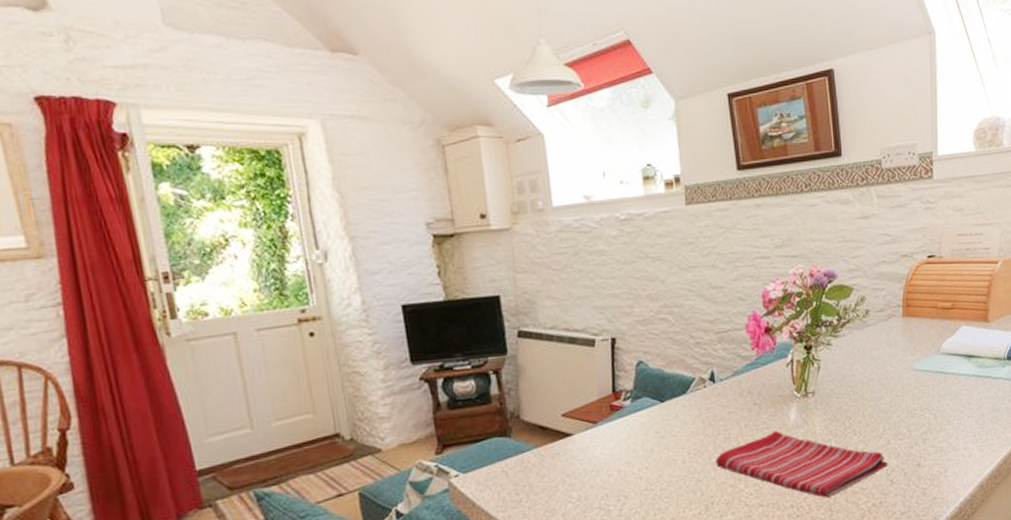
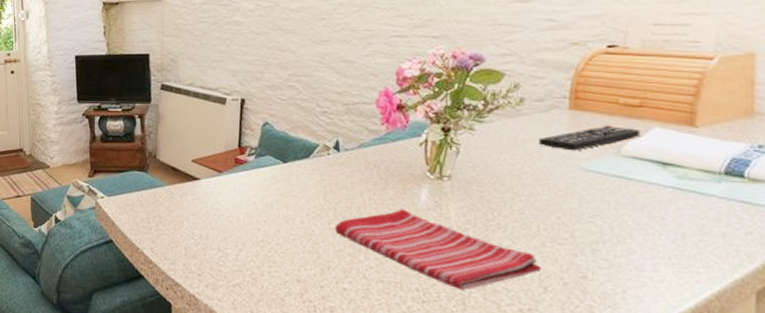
remote control: none [882,327,953,355] -> present [539,125,641,151]

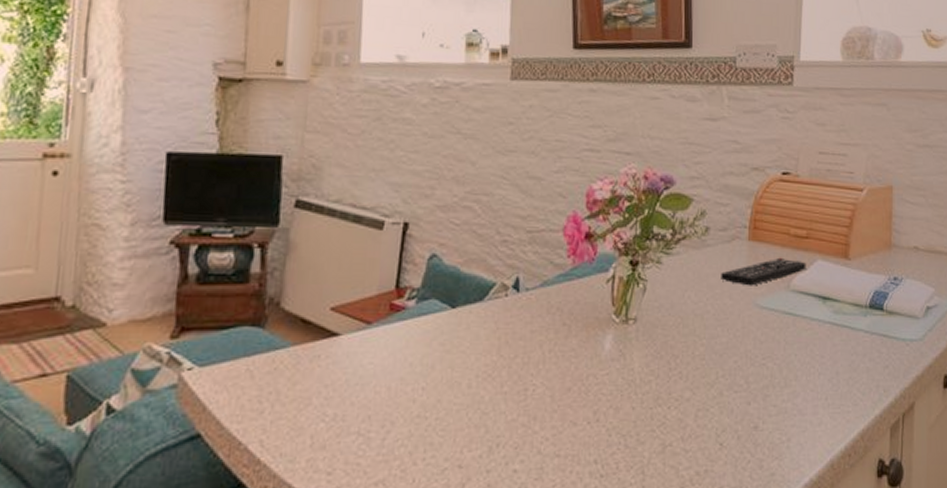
dish towel: present [335,209,542,290] -> none [508,361,719,456]

